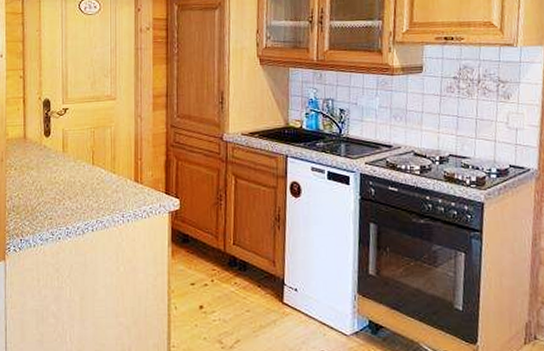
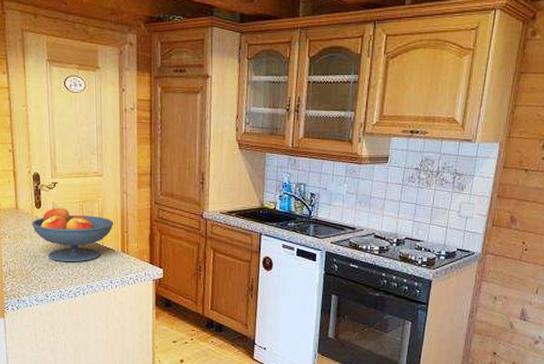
fruit bowl: none [39,134,127,196] -> present [31,206,114,263]

